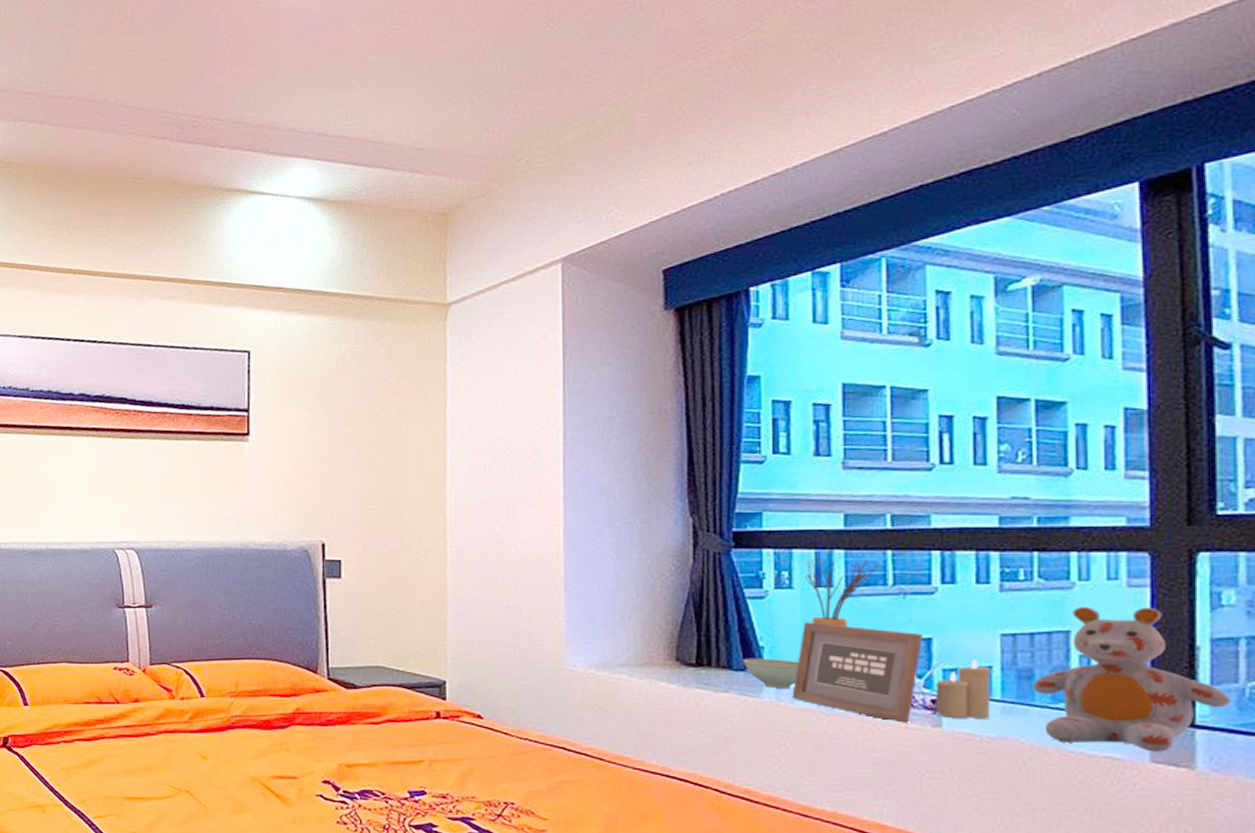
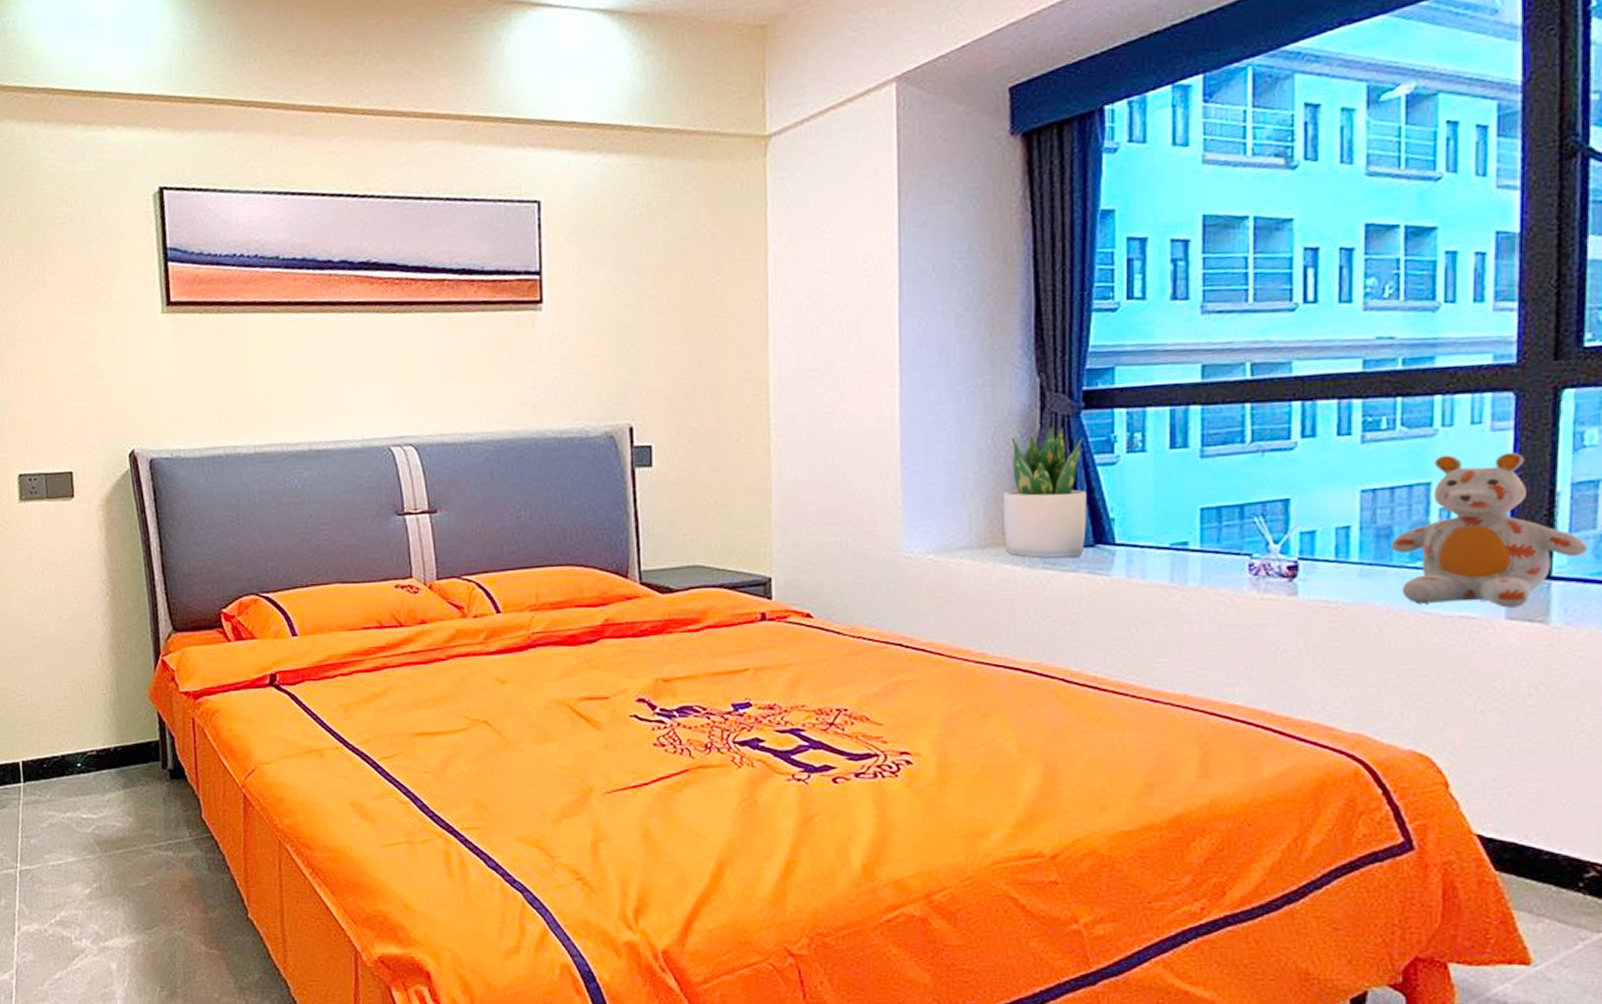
planter: none [659,562,738,680] -> present [1003,426,1087,559]
bowl: present [743,658,800,688] -> none [1092,531,1152,564]
picture frame: present [792,622,923,723] -> none [1143,488,1280,594]
vase: present [805,554,879,628] -> none [1159,412,1237,492]
candle: present [935,659,991,718] -> none [1290,519,1348,585]

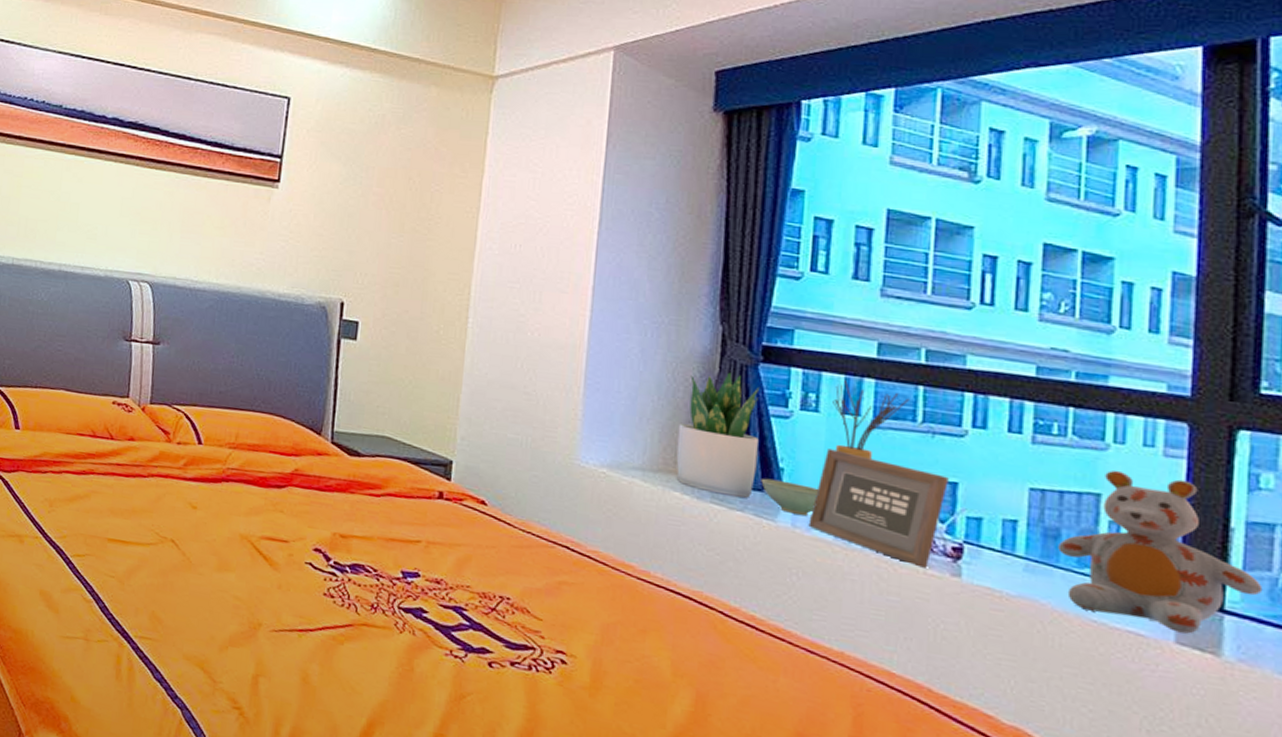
bowl: none [1092,531,1152,564] -> present [761,478,820,515]
picture frame: none [1143,488,1280,594] -> present [808,449,949,568]
vase: none [1159,412,1237,492] -> present [832,380,910,460]

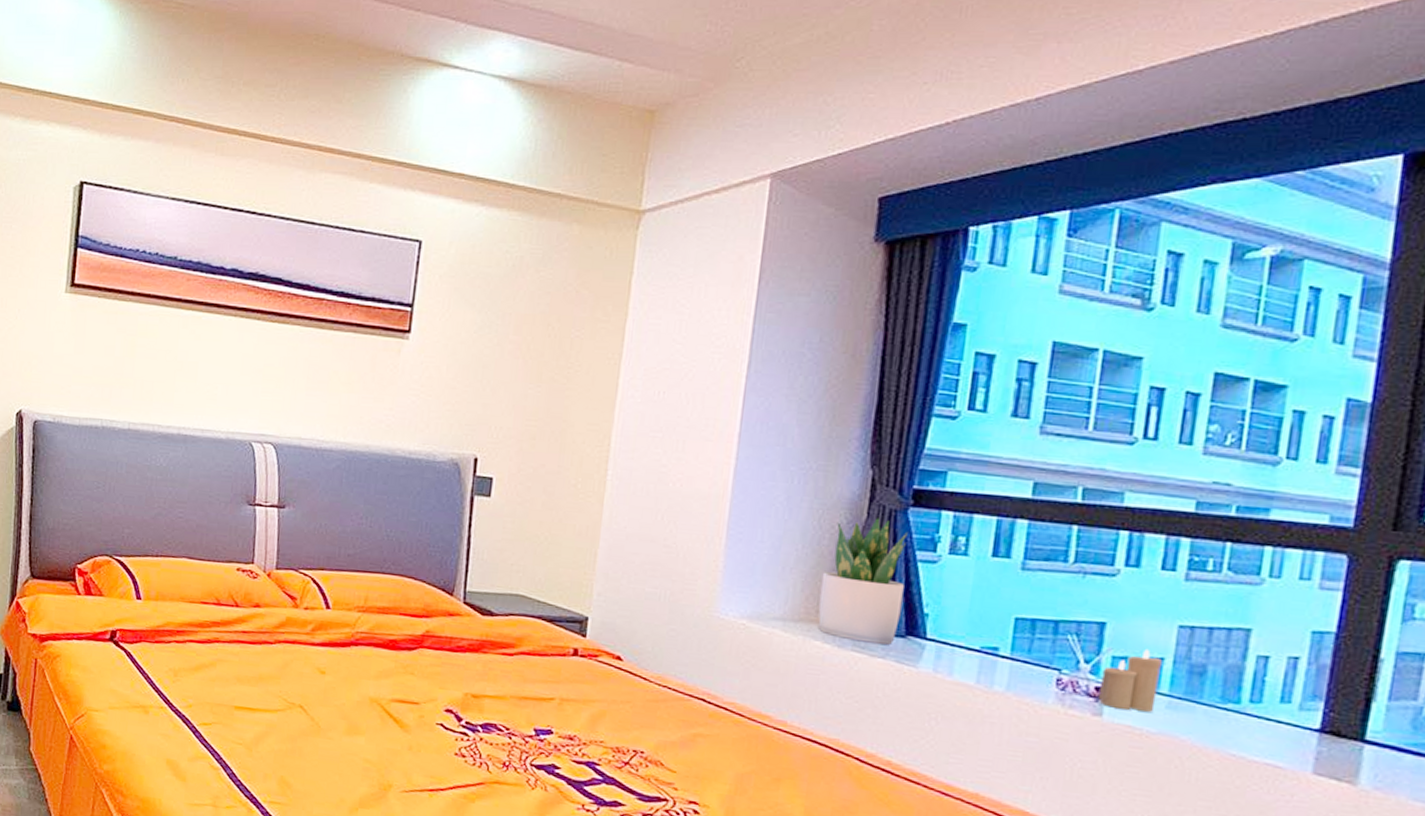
bowl: present [761,478,820,515] -> none [904,624,964,660]
picture frame: present [808,449,949,568] -> none [950,592,1097,709]
vase: present [832,380,910,460] -> none [982,522,1063,603]
candle: none [955,510,1016,575] -> present [1097,648,1162,712]
stuffed bear: present [1058,470,1263,634] -> none [1202,604,1407,765]

